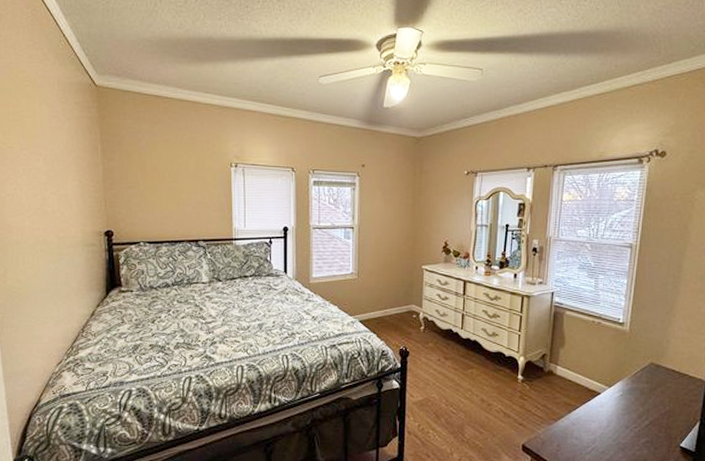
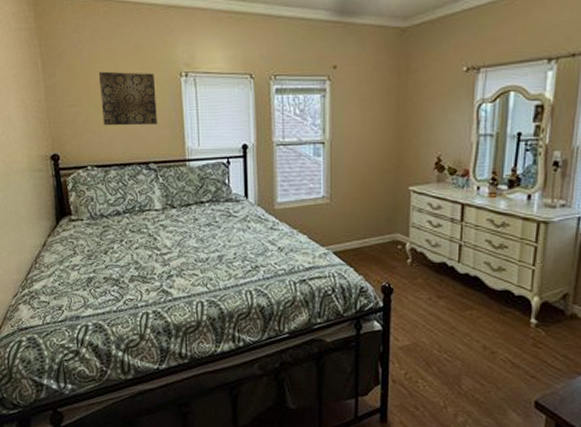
wall art: none [155,159,208,208] -> present [98,71,157,126]

